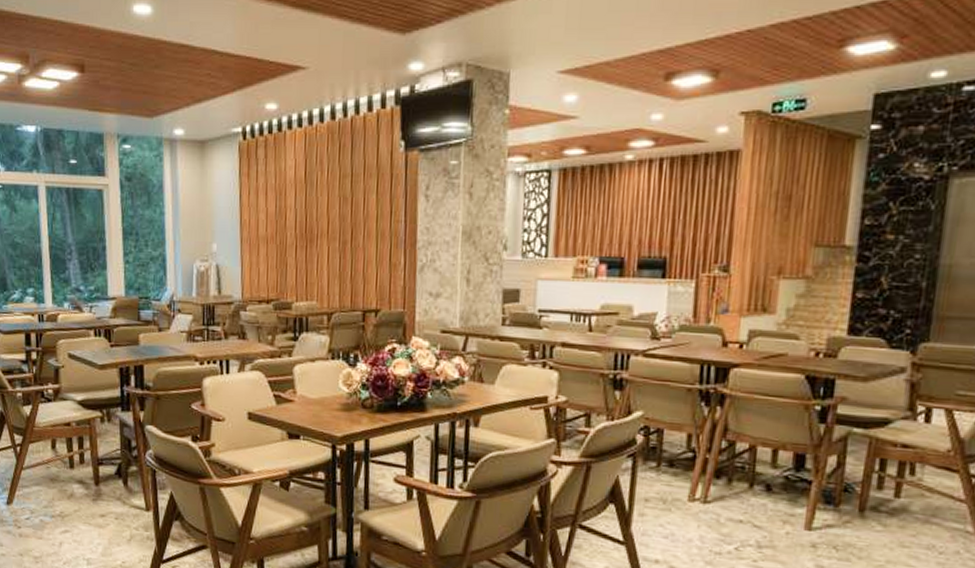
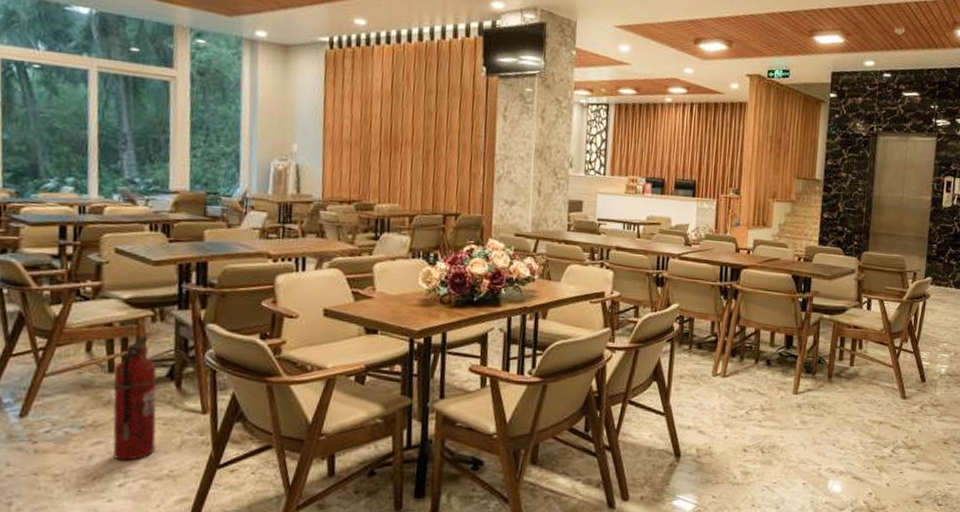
fire extinguisher: none [74,436,110,550] -> present [113,336,157,461]

